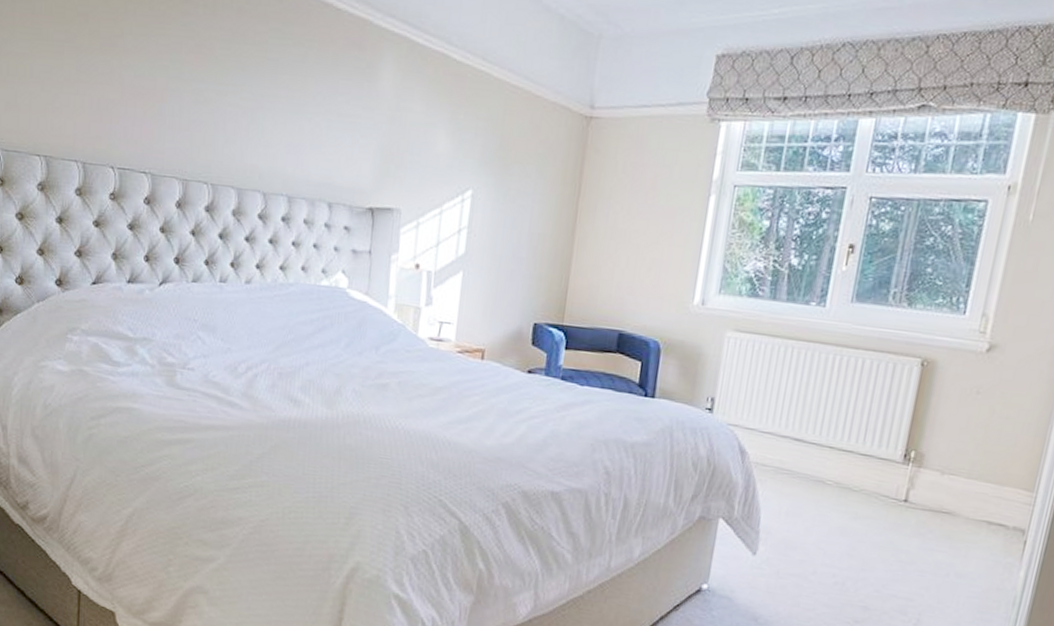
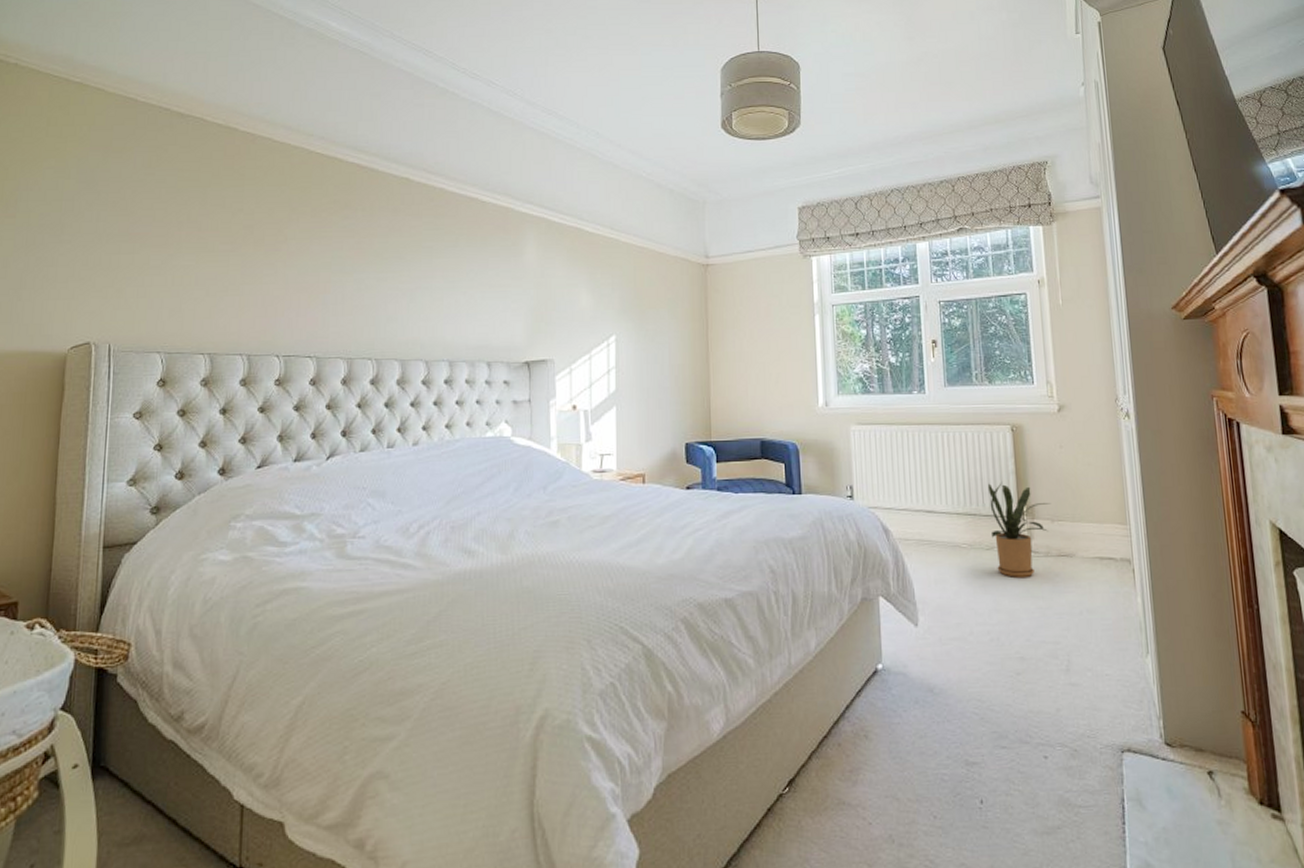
house plant: none [861,420,946,528] -> present [987,483,1050,577]

